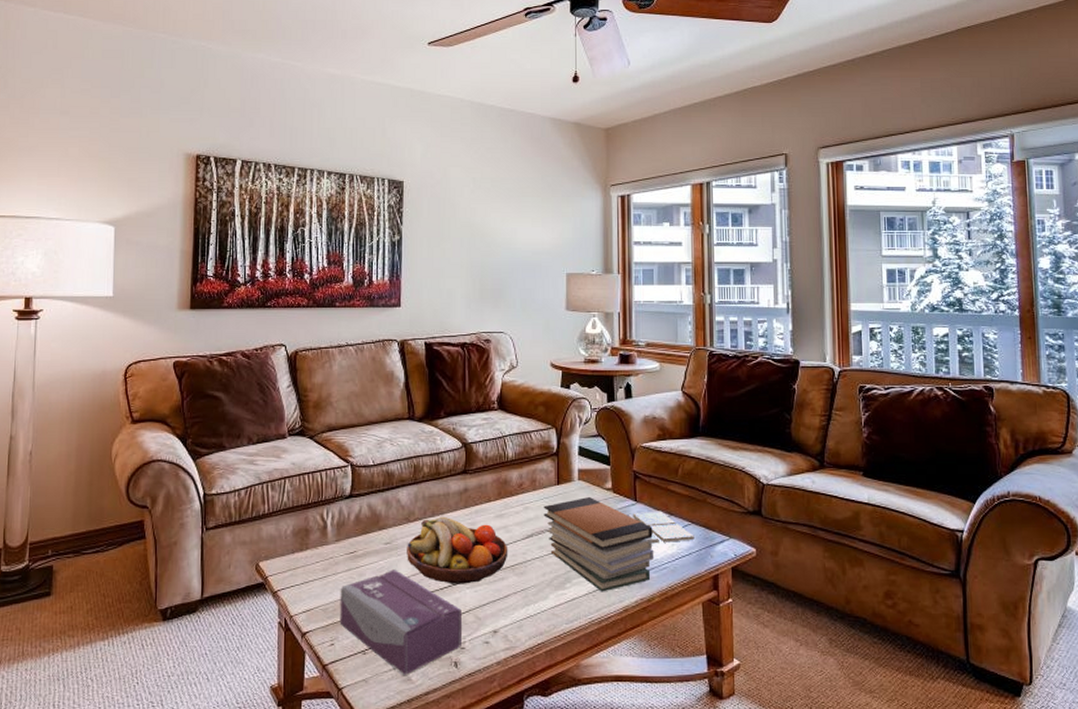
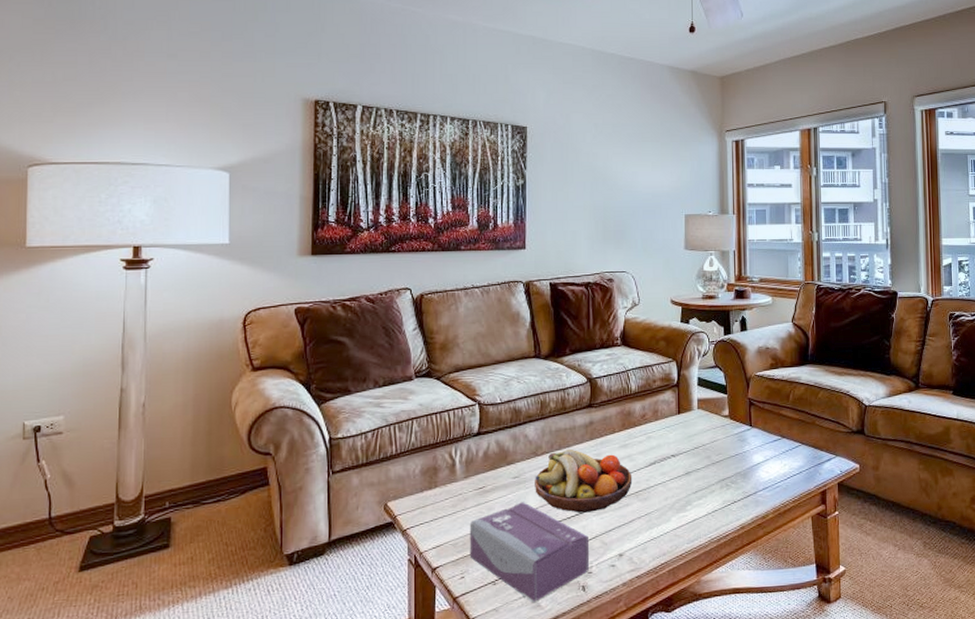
book stack: present [543,496,654,592] -> none [665,423,768,512]
drink coaster: present [625,511,695,544] -> none [741,434,804,465]

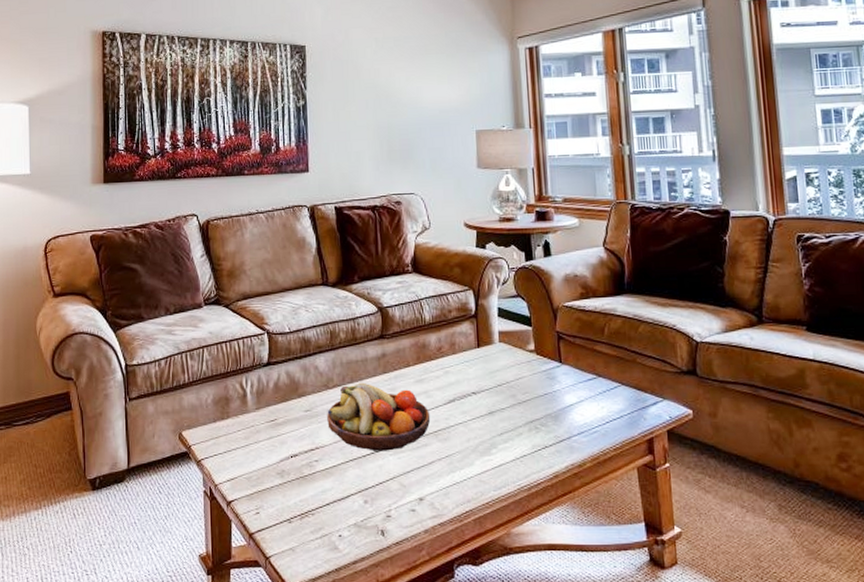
tissue box: present [469,502,590,602] -> none [262,437,388,544]

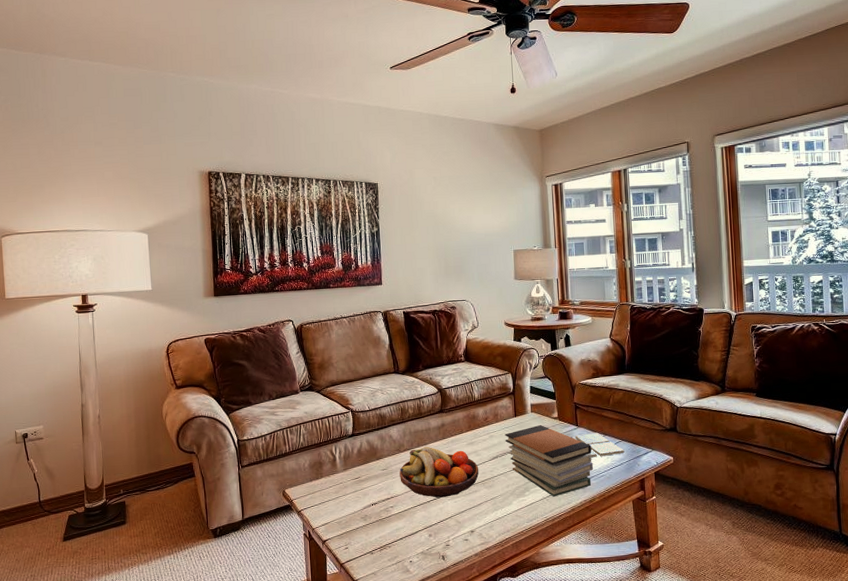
book stack: none [464,359,584,458] -> present [505,424,594,497]
drink coaster: none [550,372,625,407] -> present [569,432,625,458]

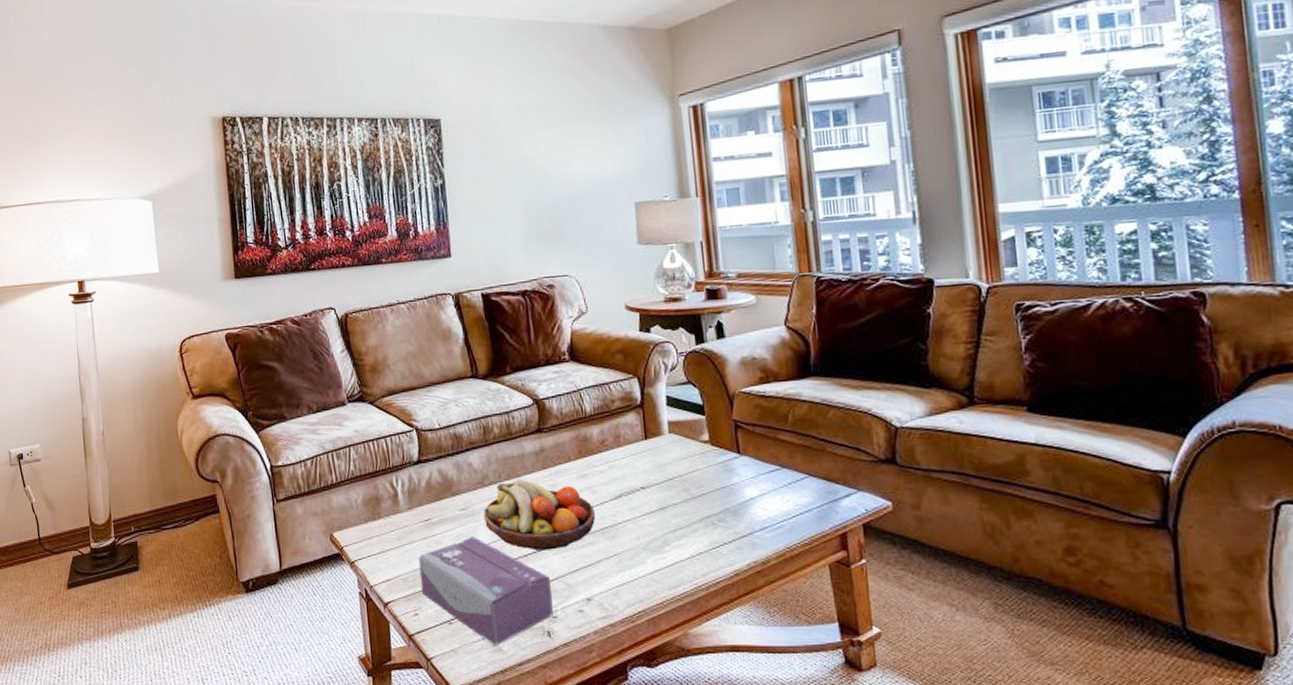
tissue box: none [349,489,447,568] -> present [418,536,553,645]
book stack: present [505,424,594,497] -> none [631,450,767,555]
drink coaster: present [569,432,625,458] -> none [727,463,814,501]

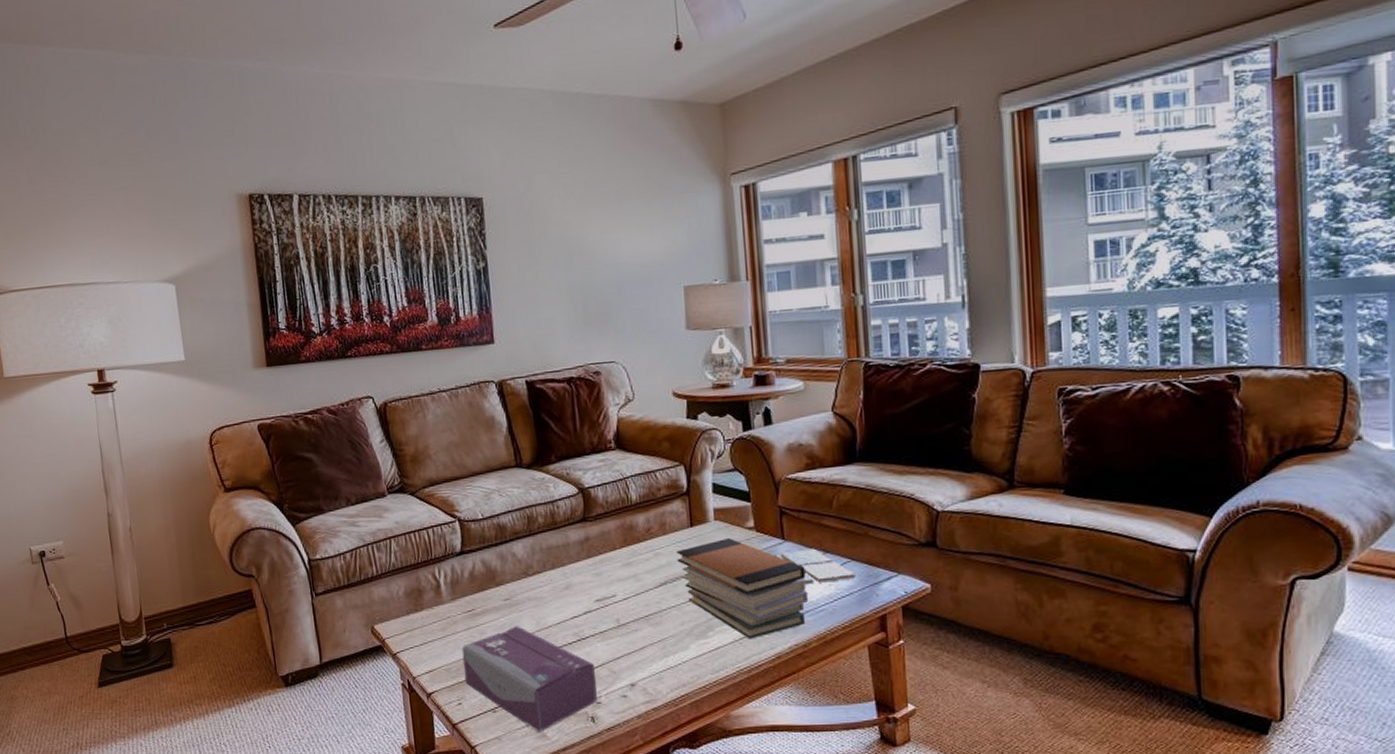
fruit bowl: present [484,479,596,550] -> none [528,568,641,638]
book stack: none [631,450,767,555] -> present [676,537,809,639]
drink coaster: none [727,463,814,501] -> present [772,548,856,585]

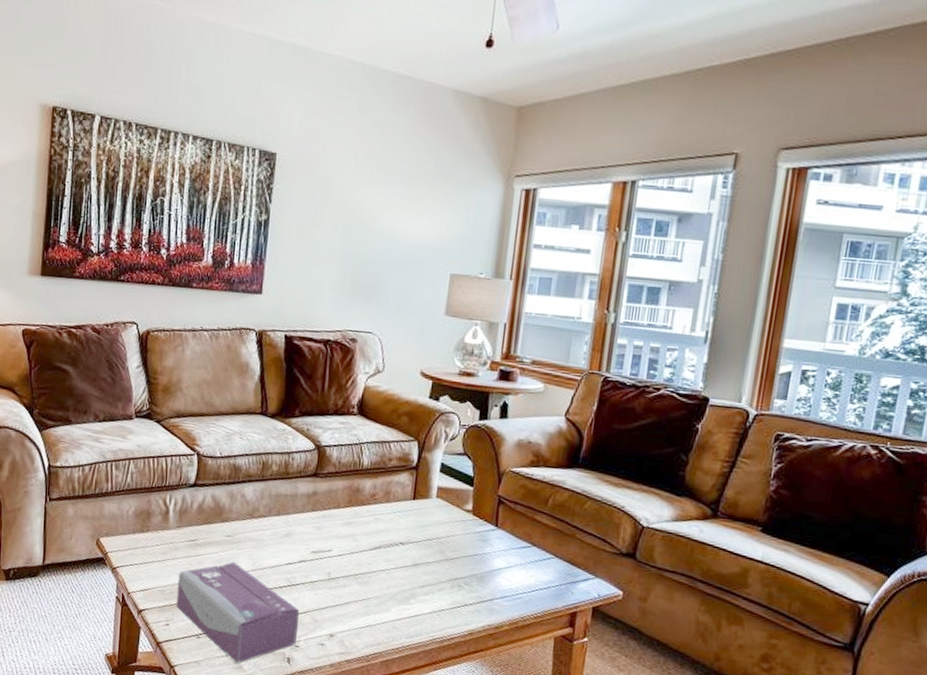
book stack: present [676,537,809,639] -> none [394,515,512,613]
drink coaster: present [772,548,856,585] -> none [483,538,557,574]

